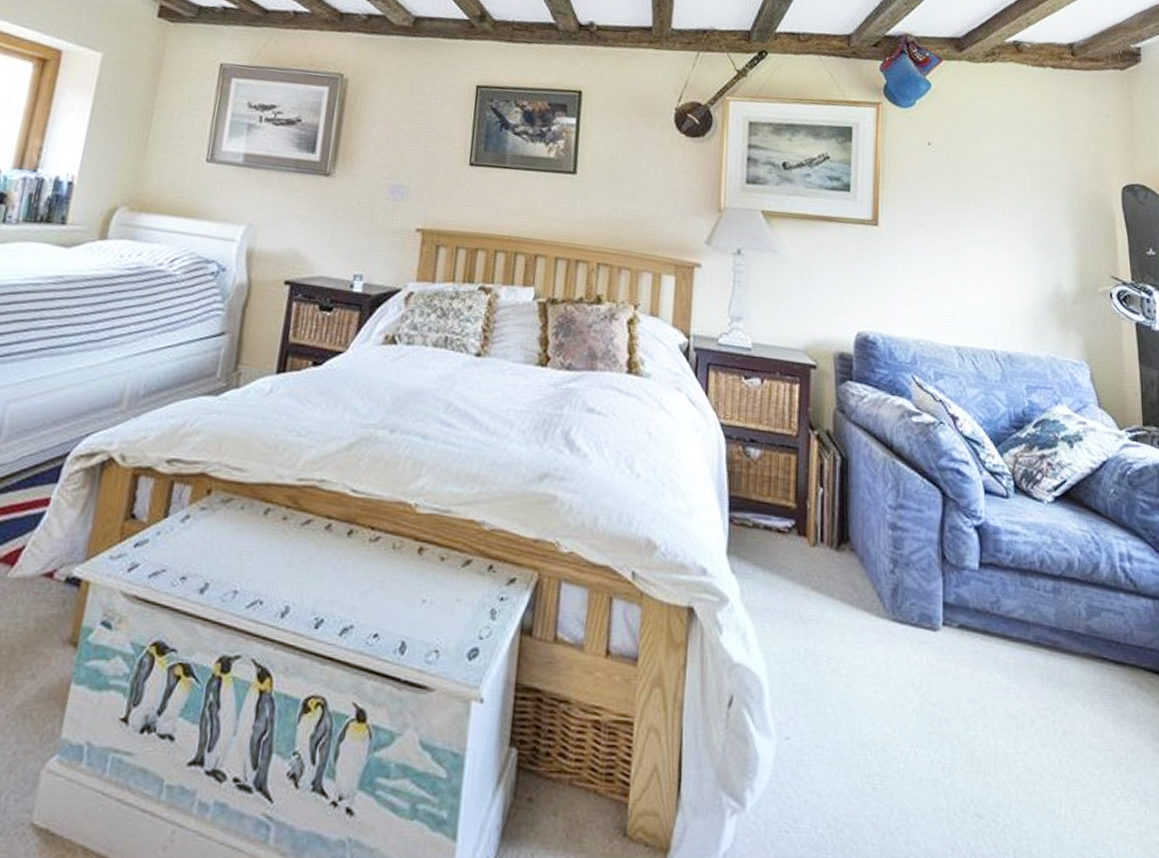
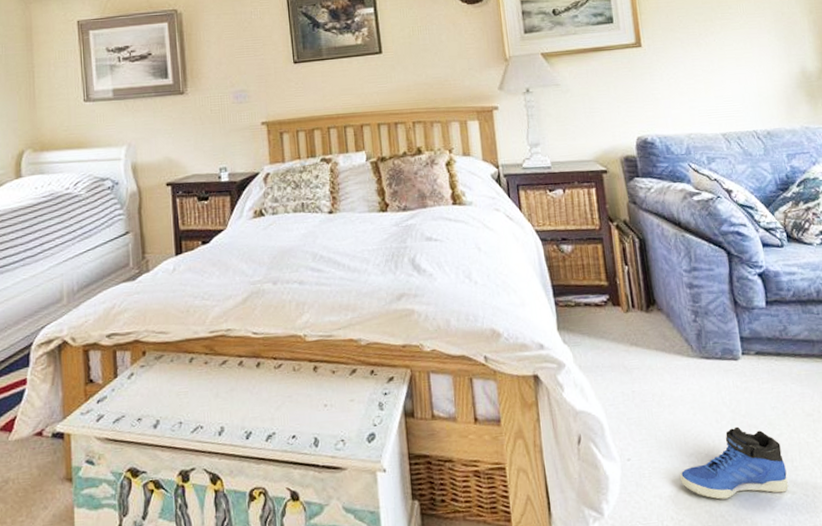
sneaker: none [847,717,976,814] -> present [680,426,789,500]

